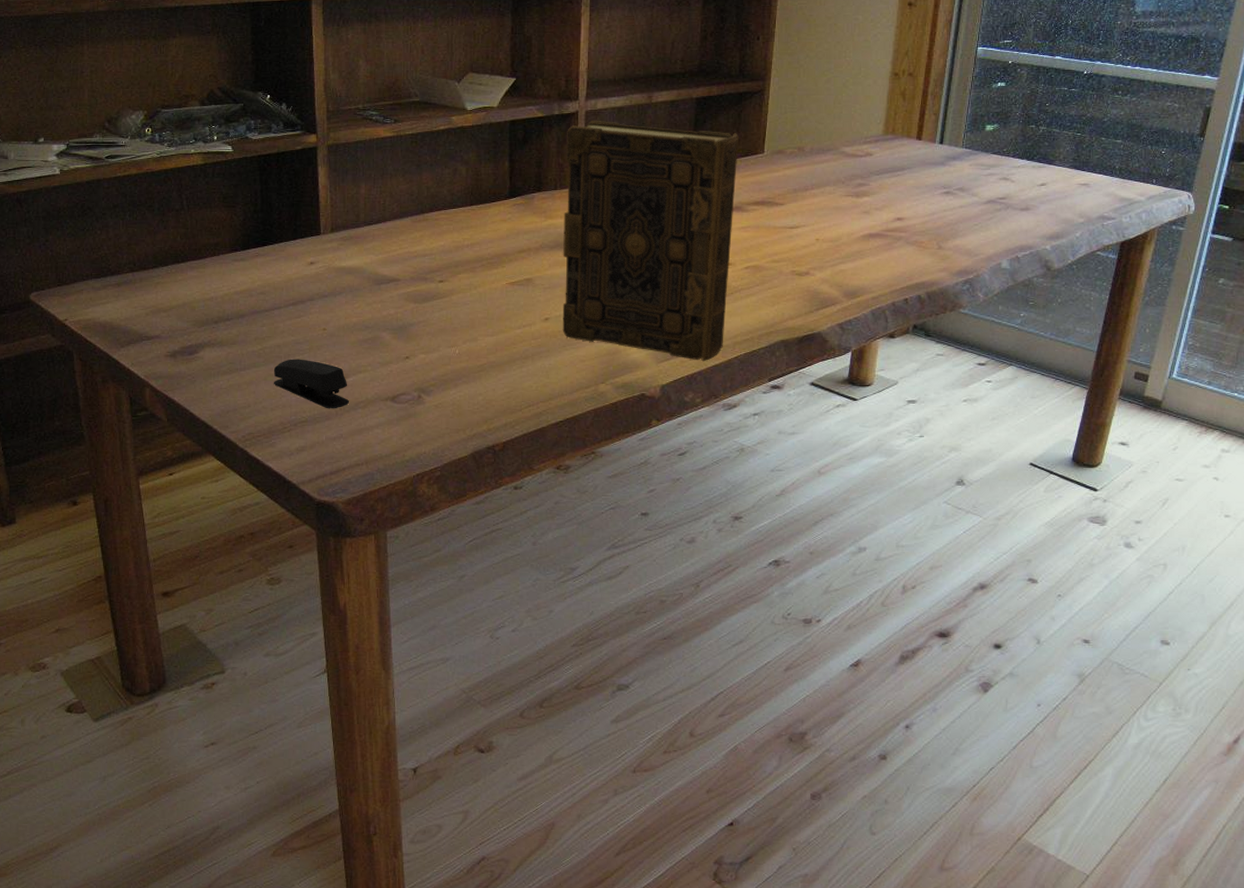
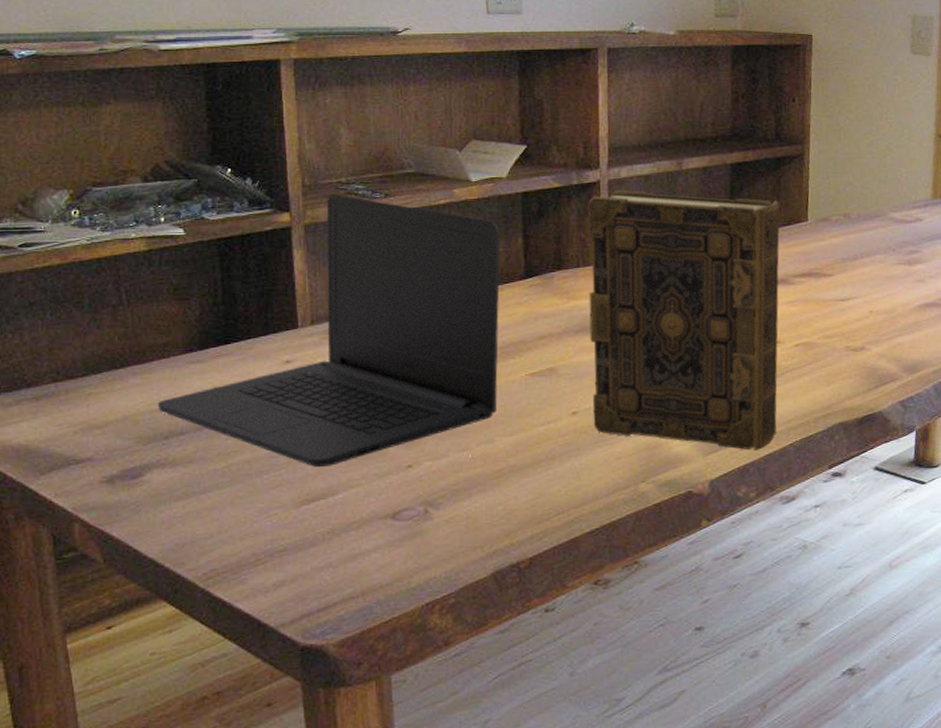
laptop: none [209,119,489,354] -> present [157,194,500,468]
stapler: present [273,359,349,409] -> none [242,475,339,534]

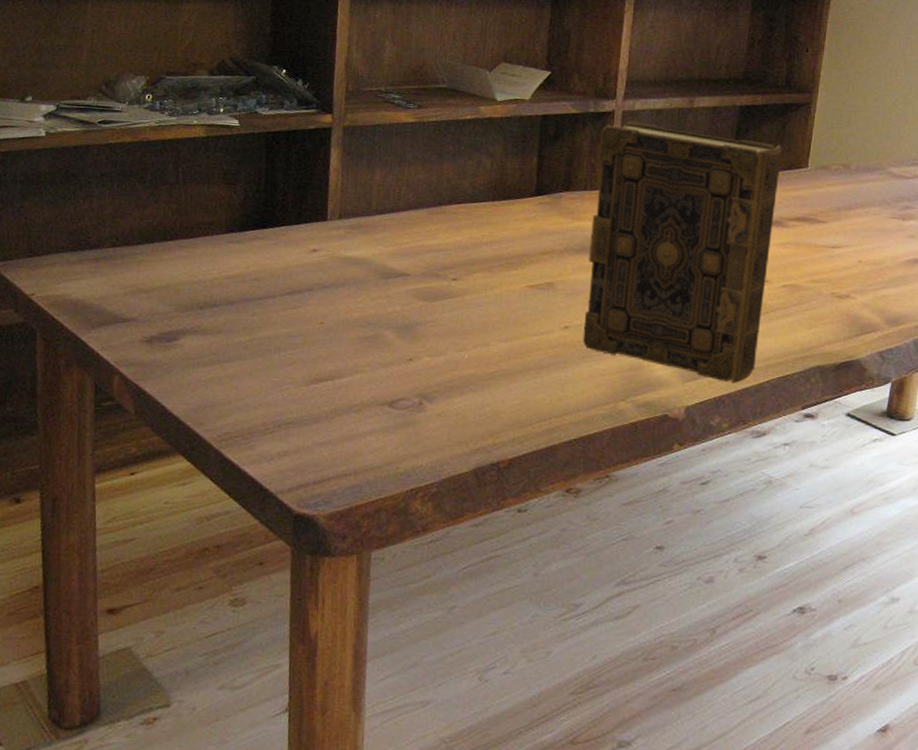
laptop: present [157,194,500,468] -> none [197,101,517,351]

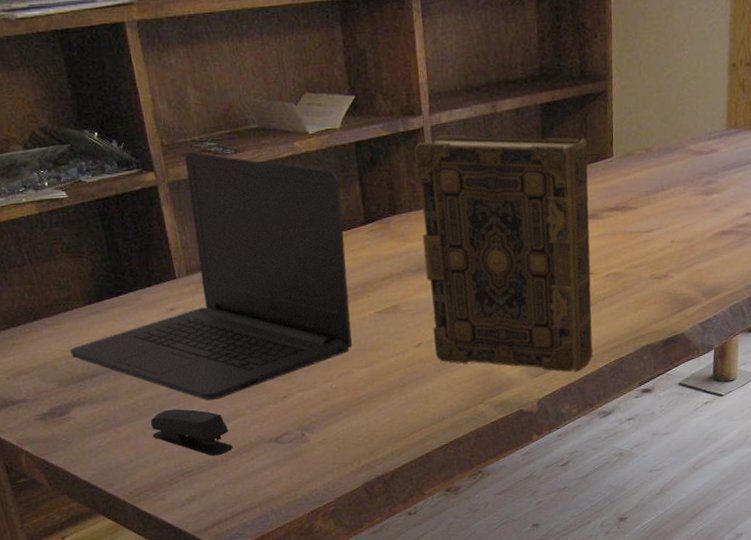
laptop: none [197,101,517,351] -> present [69,152,352,401]
stapler: none [259,353,342,412] -> present [150,408,233,457]

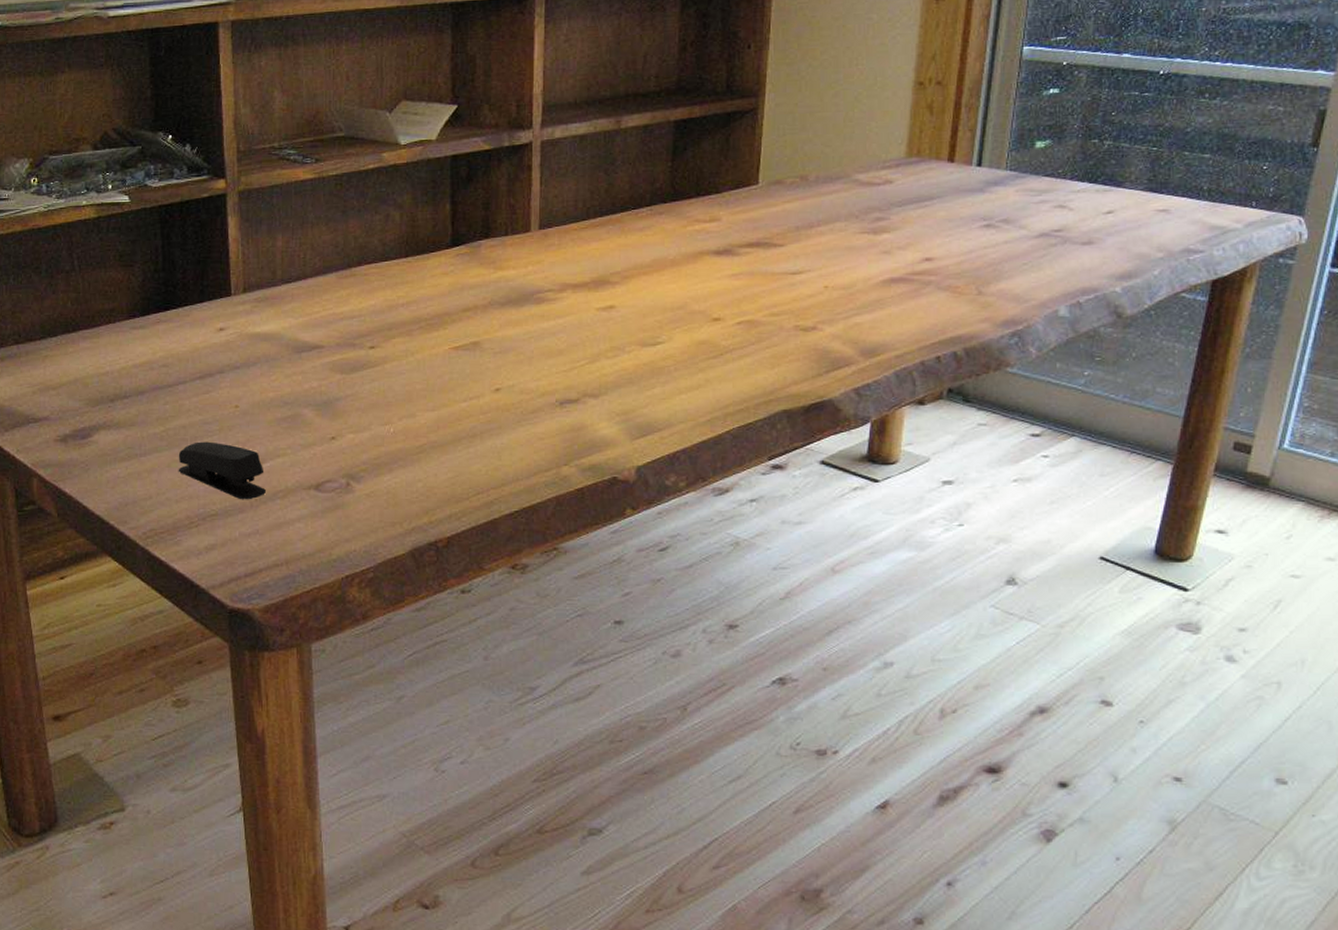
laptop: present [69,152,352,401] -> none [104,160,427,436]
book: present [414,135,593,373] -> none [516,151,727,438]

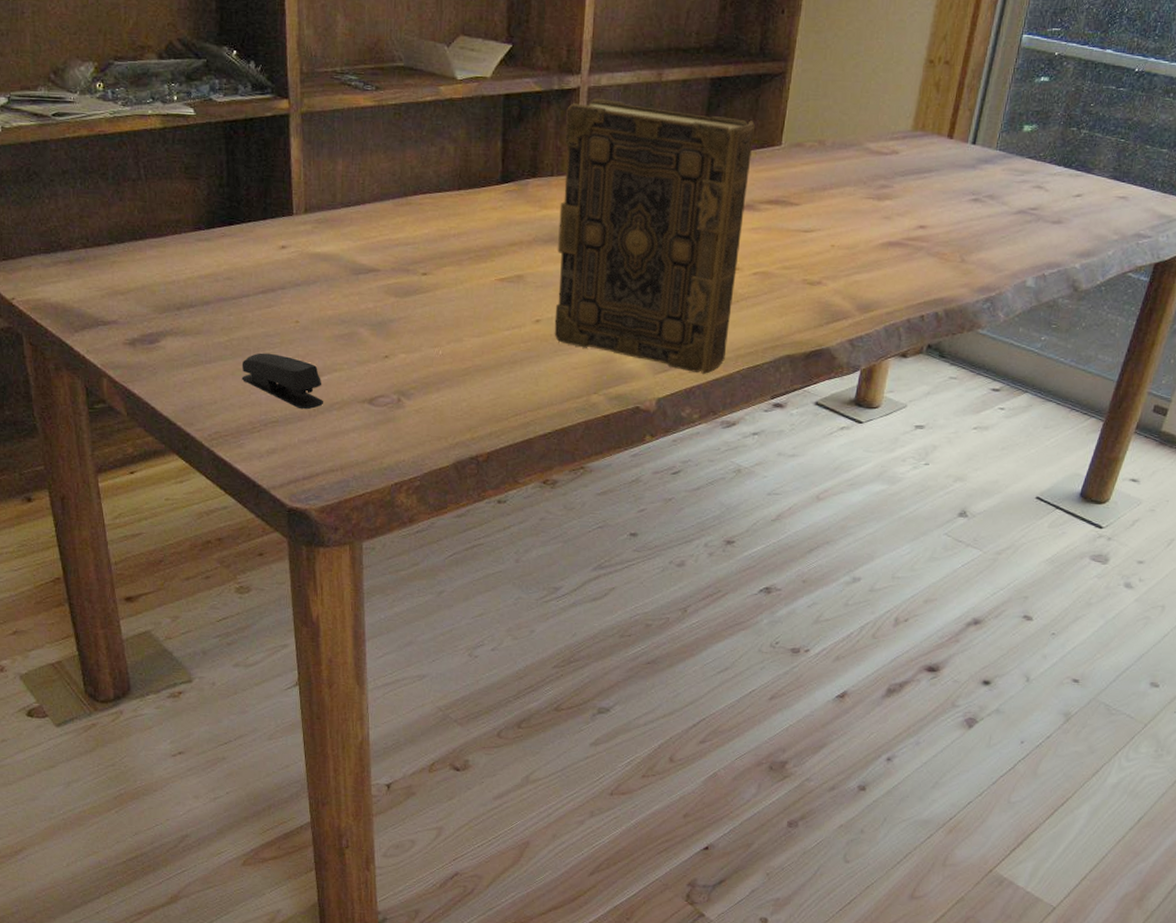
book: none [516,151,727,438] -> present [554,98,755,375]

